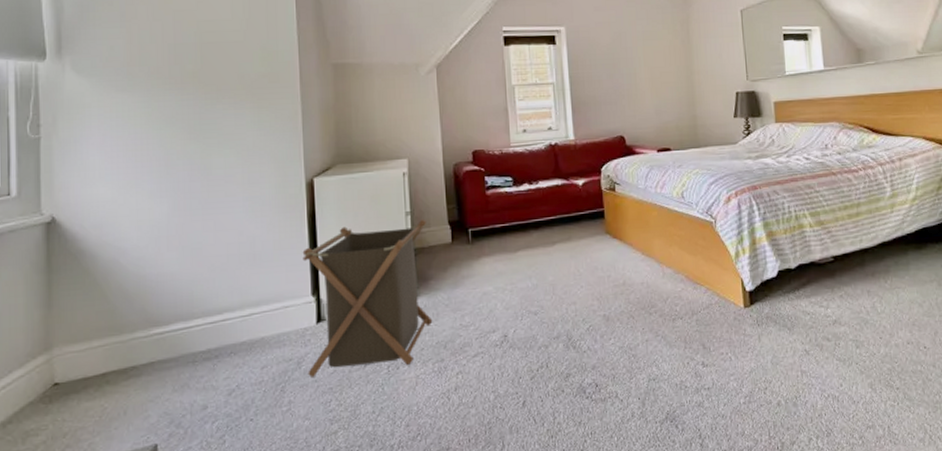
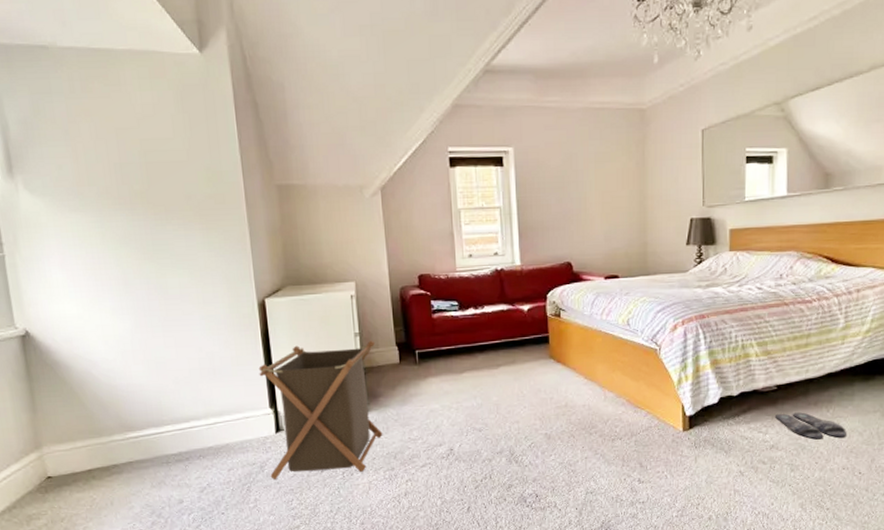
slippers: none [835,284,907,313] -> present [775,412,846,440]

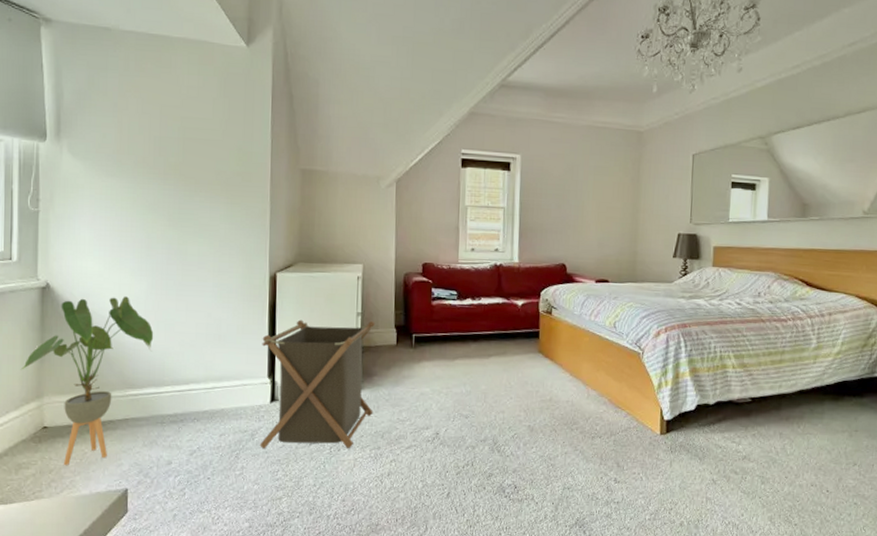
house plant: none [14,337,147,513] -> present [20,296,154,466]
slippers: present [775,412,846,440] -> none [749,425,816,454]

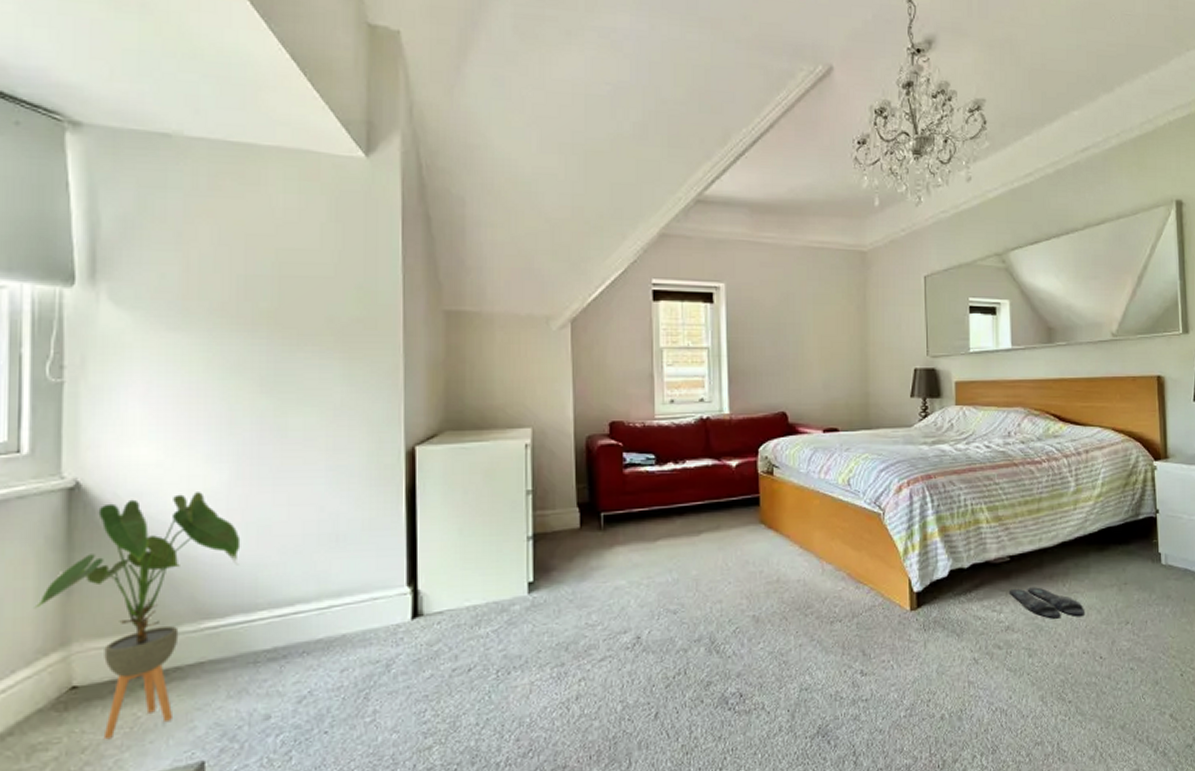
laundry basket: present [260,319,376,449] -> none [398,499,553,683]
slippers: none [749,425,816,454] -> present [1010,587,1084,619]

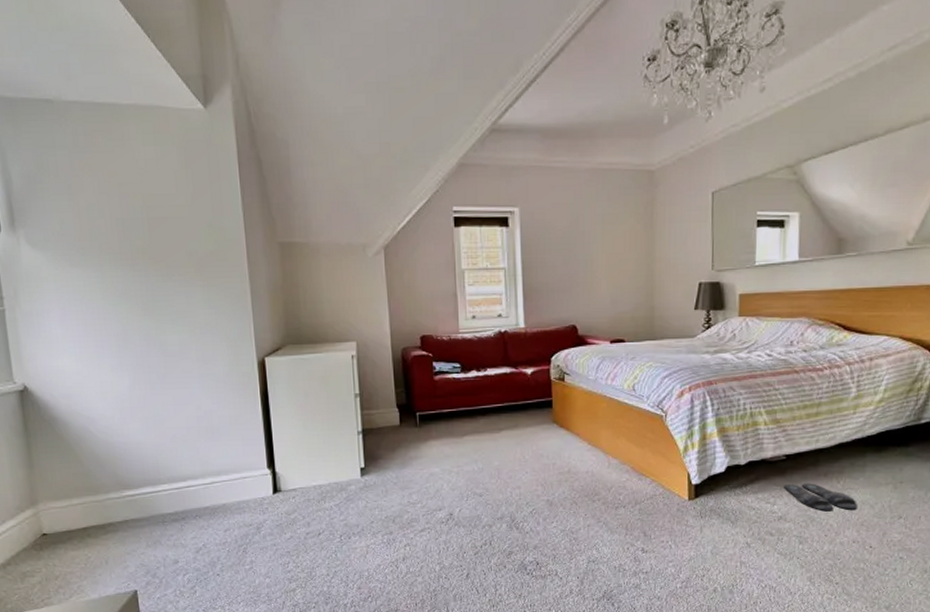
house plant: present [34,492,241,740] -> none [10,394,144,572]

